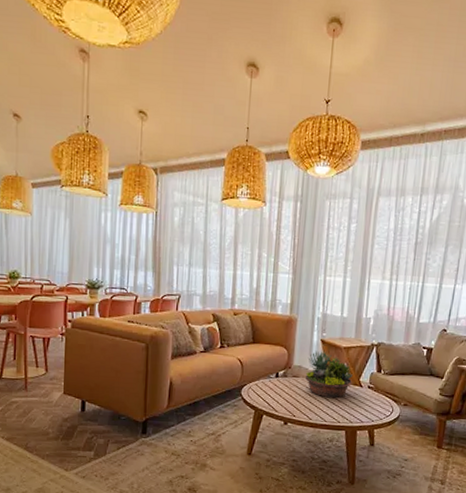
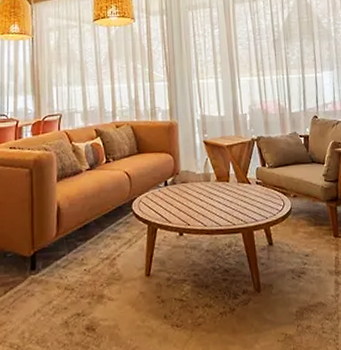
succulent planter: present [305,350,352,398] -> none [193,152,240,200]

